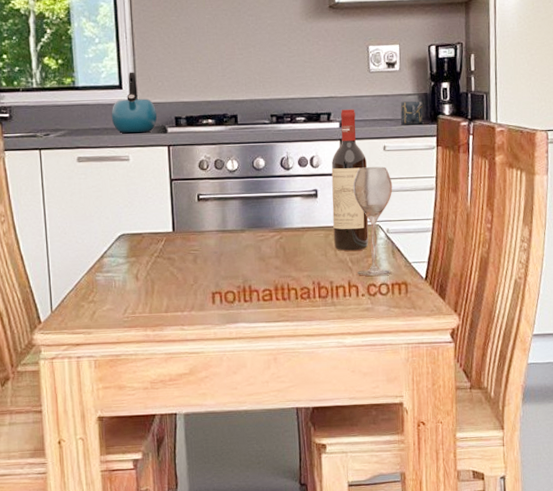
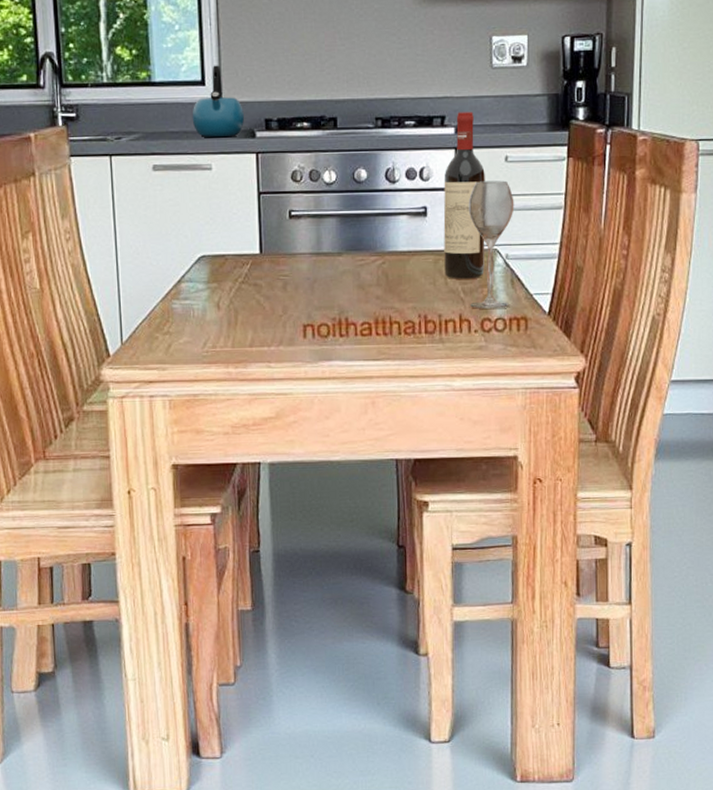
cup: present [400,101,423,125] -> none [526,103,553,132]

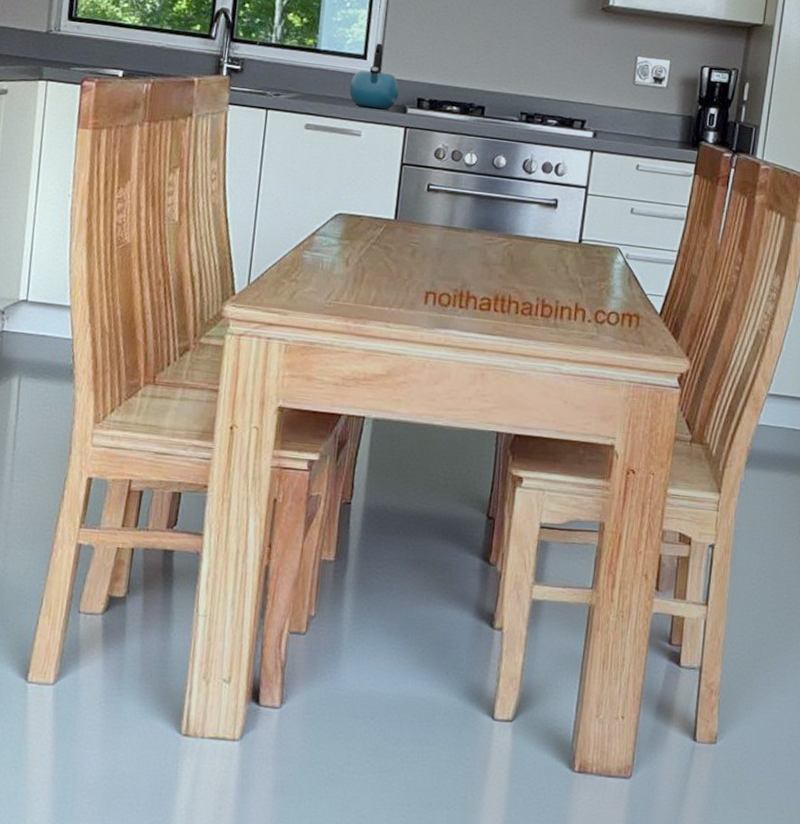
wine bottle: present [443,112,485,279] -> none [566,119,616,273]
wineglass: present [468,180,514,310] -> none [587,183,640,304]

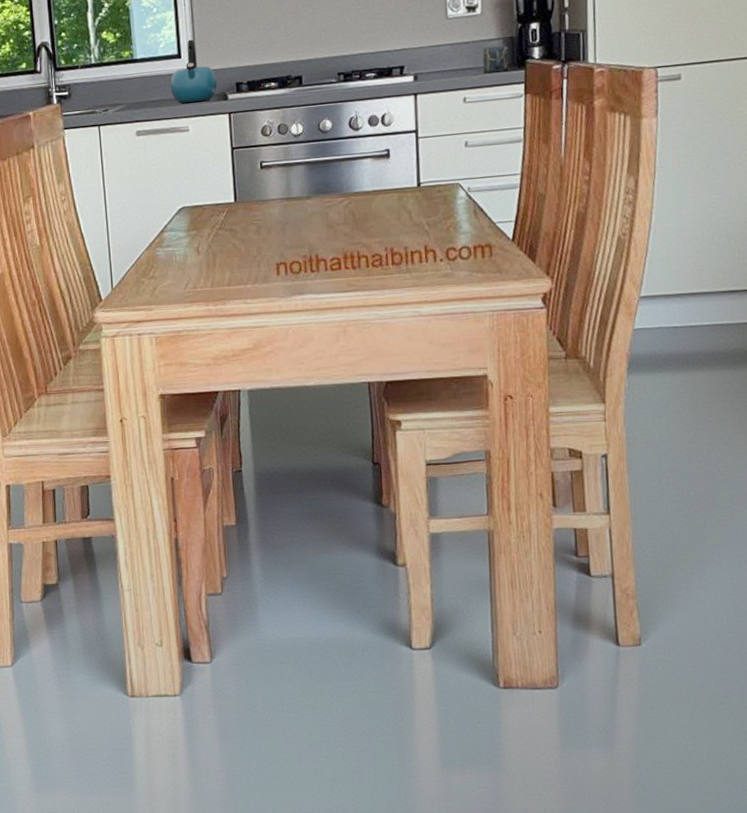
cup: none [659,121,686,149] -> present [482,45,509,73]

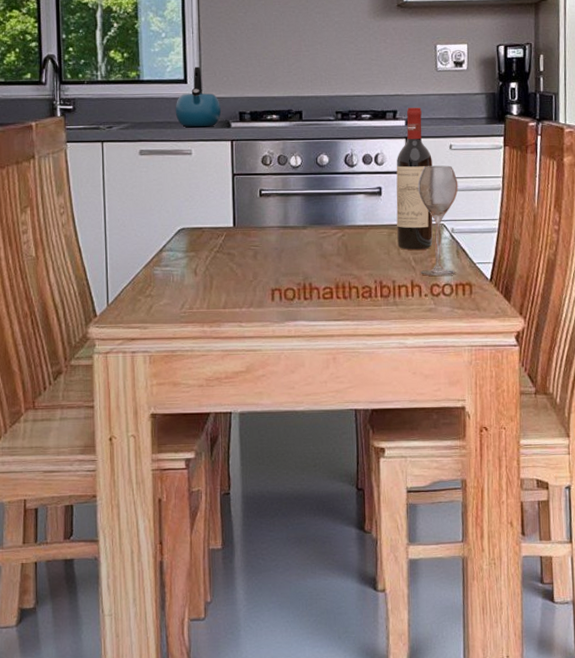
wine bottle: none [404,60,448,214] -> present [396,107,433,250]
wineglass: none [429,120,474,240] -> present [418,165,458,277]
cup: present [482,45,509,73] -> none [467,100,491,124]

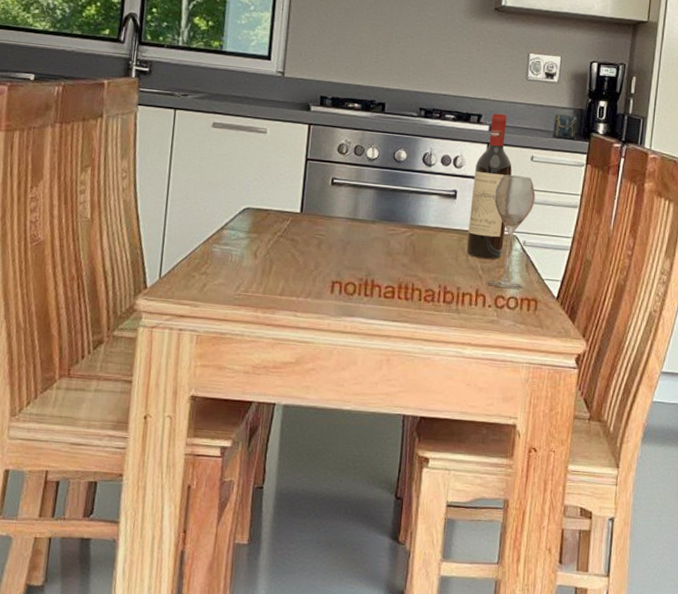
kettle: present [175,66,222,128] -> none [254,44,303,108]
cup: none [467,100,491,124] -> present [552,114,577,140]

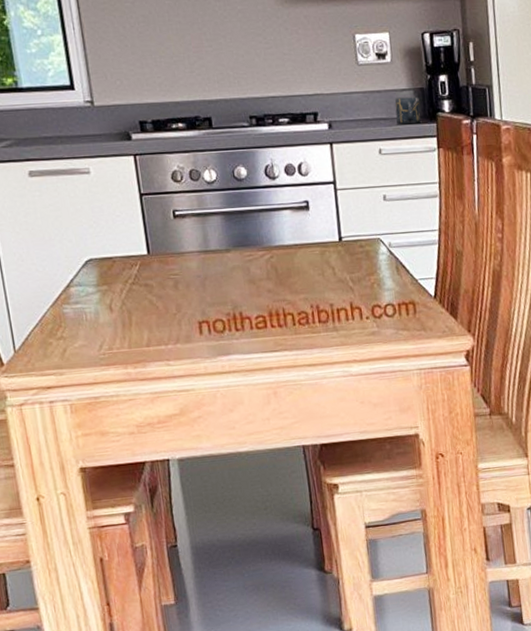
wine bottle: present [467,113,512,260] -> none [322,107,370,270]
wineglass: present [487,174,536,290] -> none [348,172,398,297]

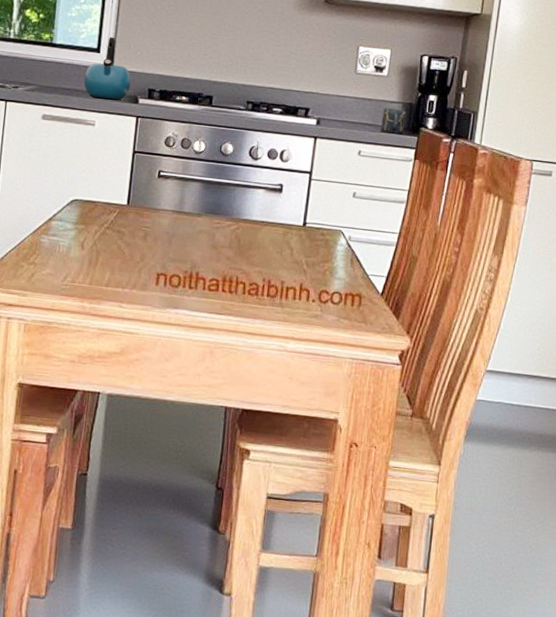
kettle: none [63,69,119,142] -> present [83,37,131,100]

